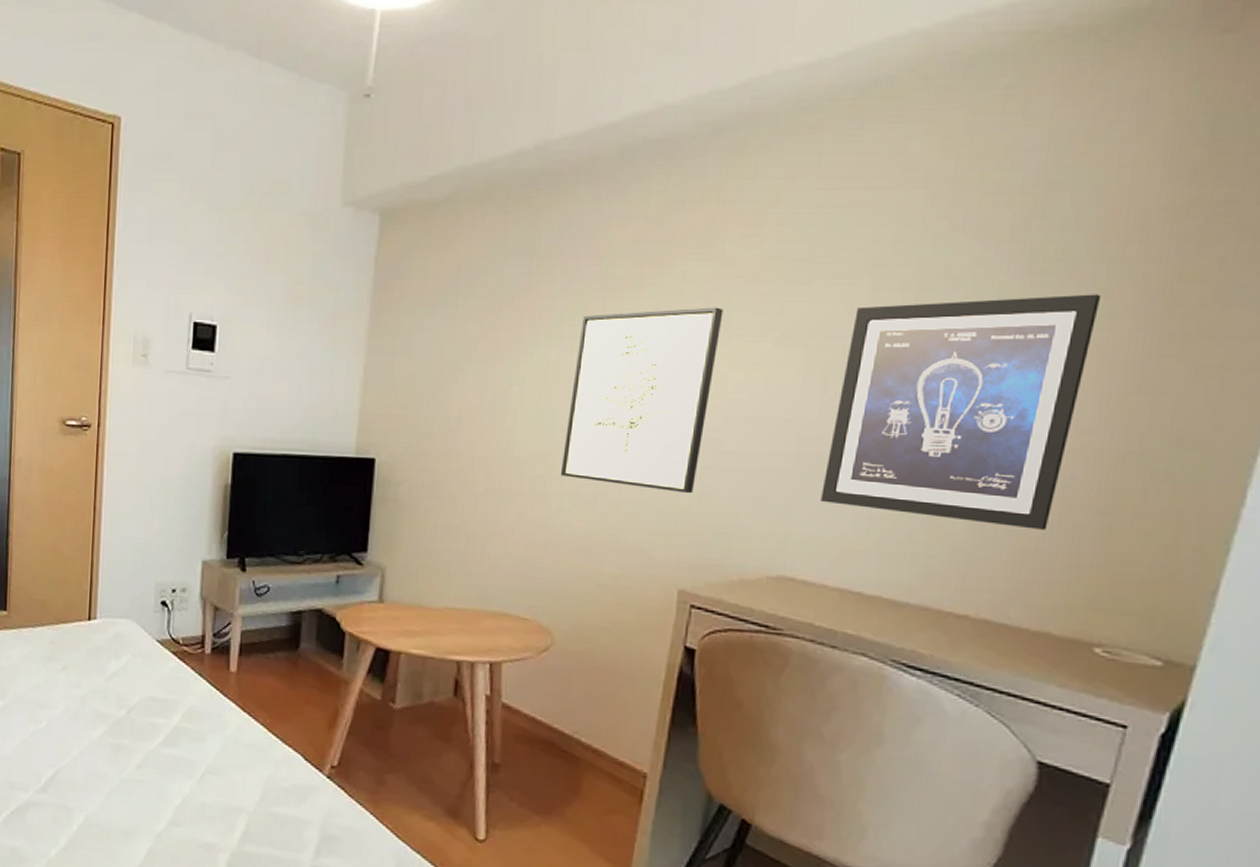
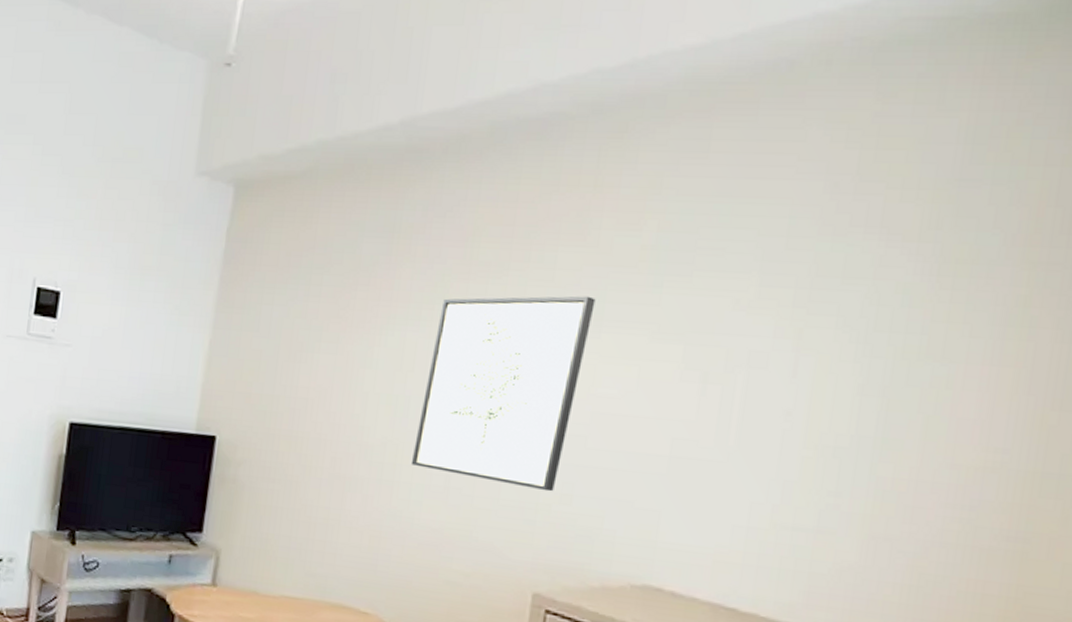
wall art: present [821,294,1102,530] -> none [694,300,1021,554]

